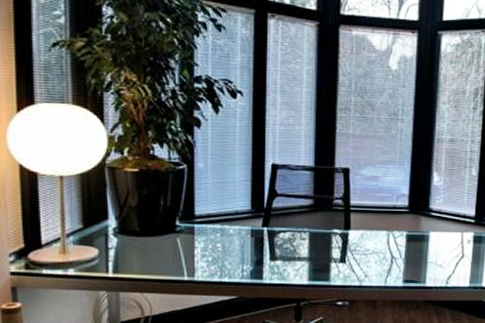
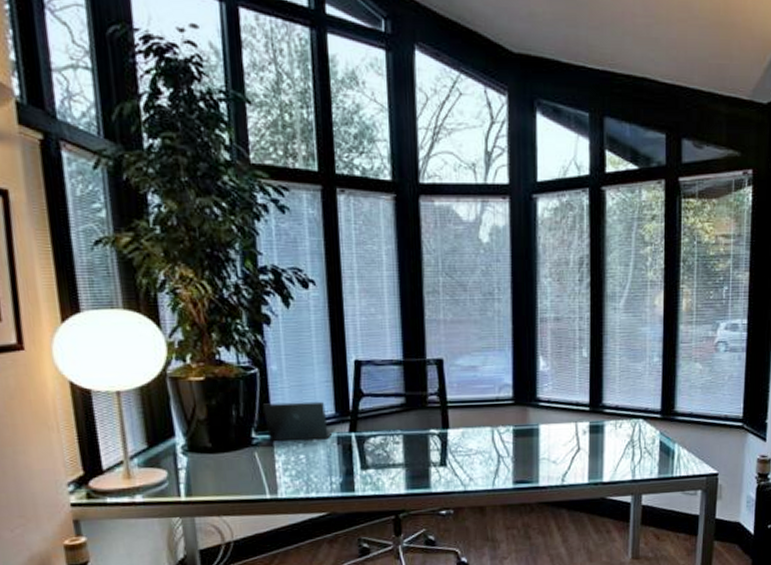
laptop: none [187,196,250,232] -> present [262,401,335,442]

